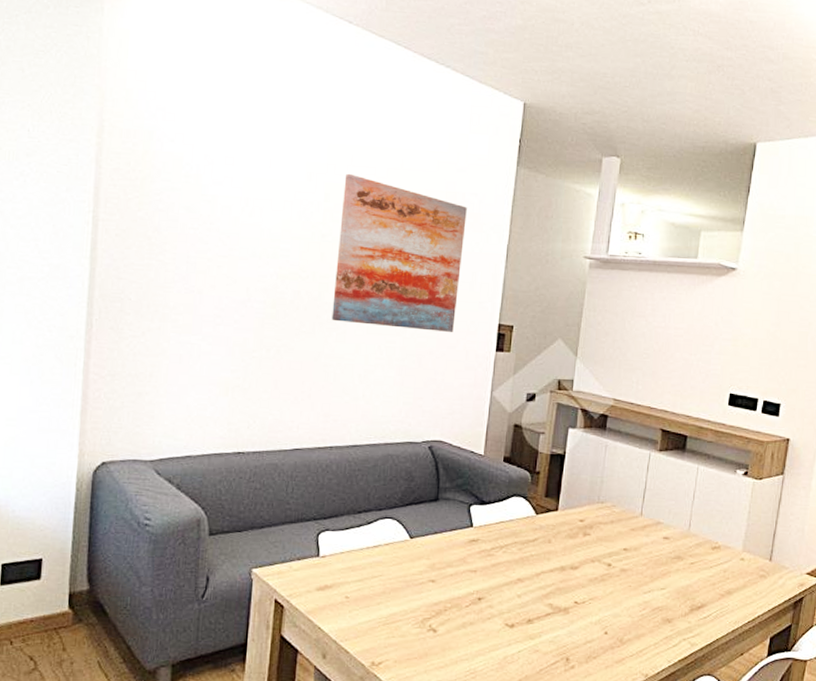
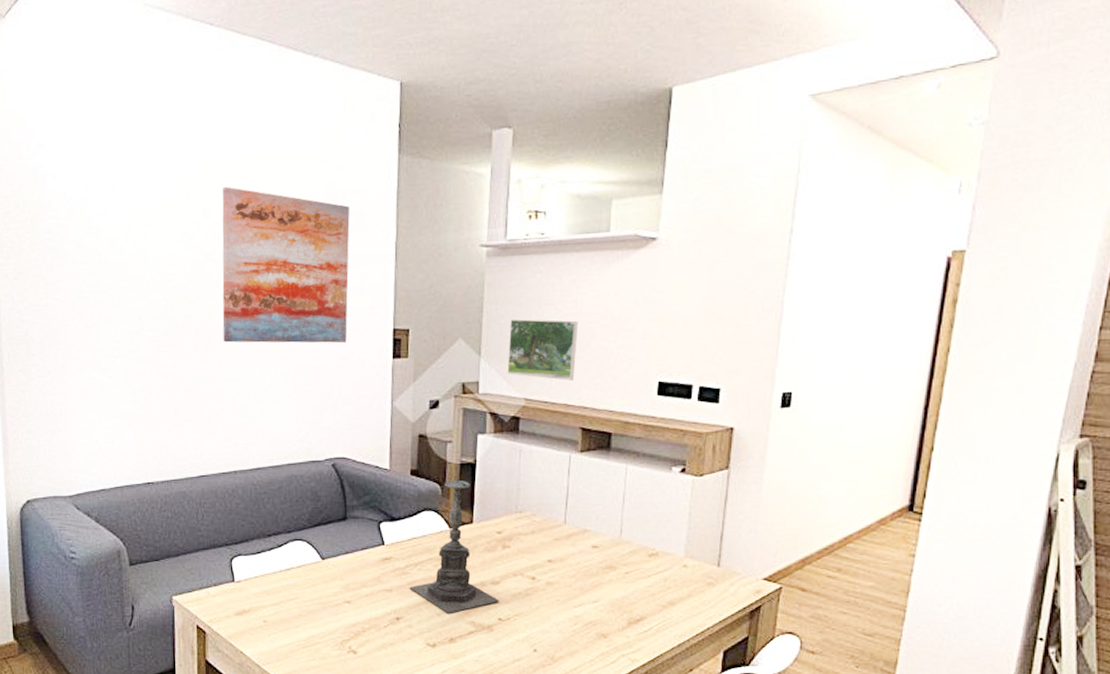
candle holder: none [493,454,577,595] -> present [409,464,500,613]
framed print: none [600,327,665,386] -> present [507,319,578,381]

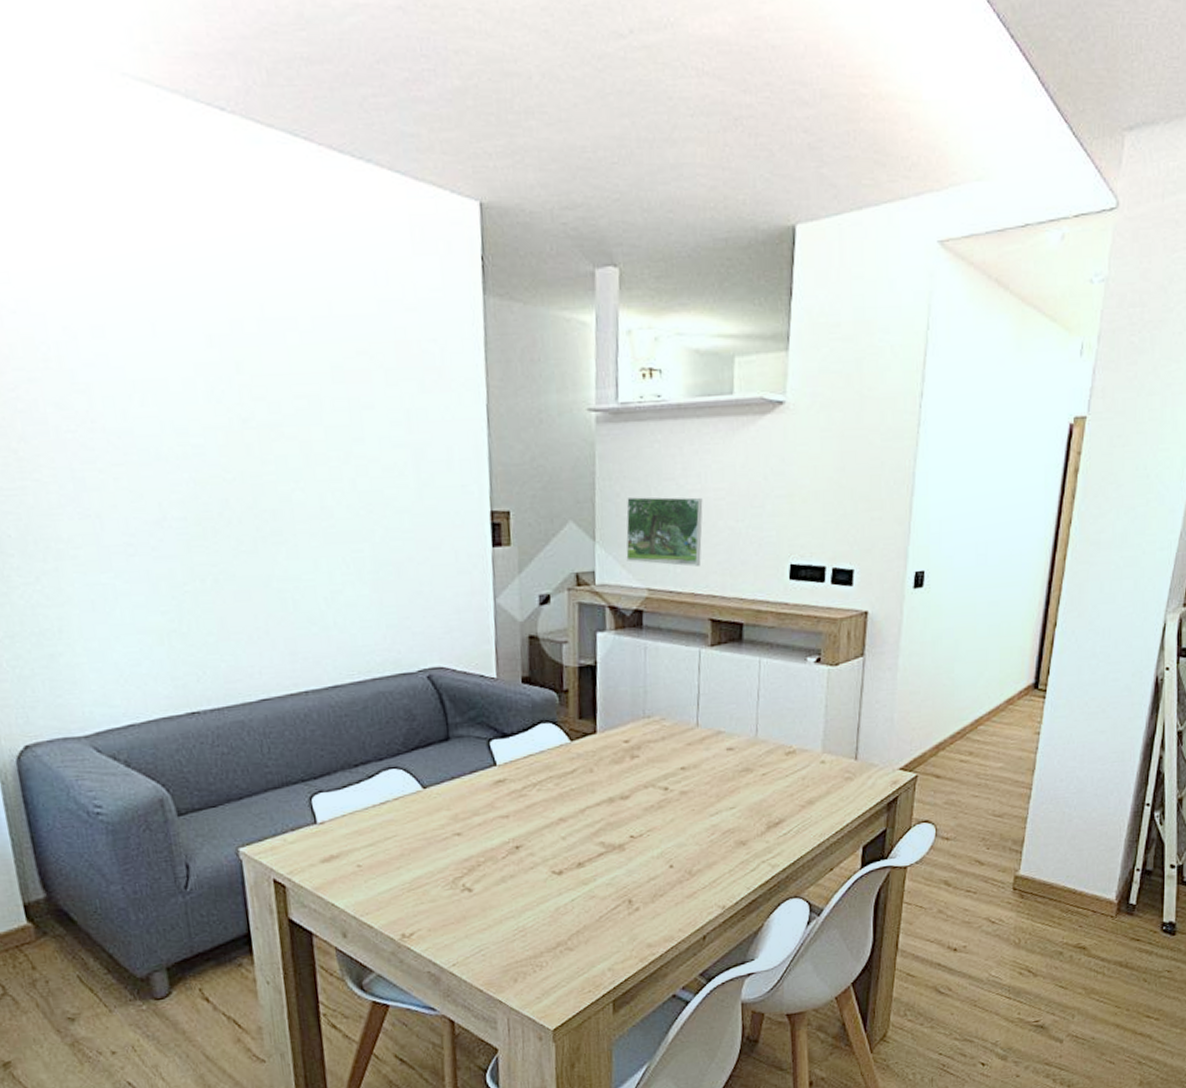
wall art: present [222,186,350,343] -> none [257,330,435,533]
candle holder: present [409,464,500,613] -> none [528,667,630,836]

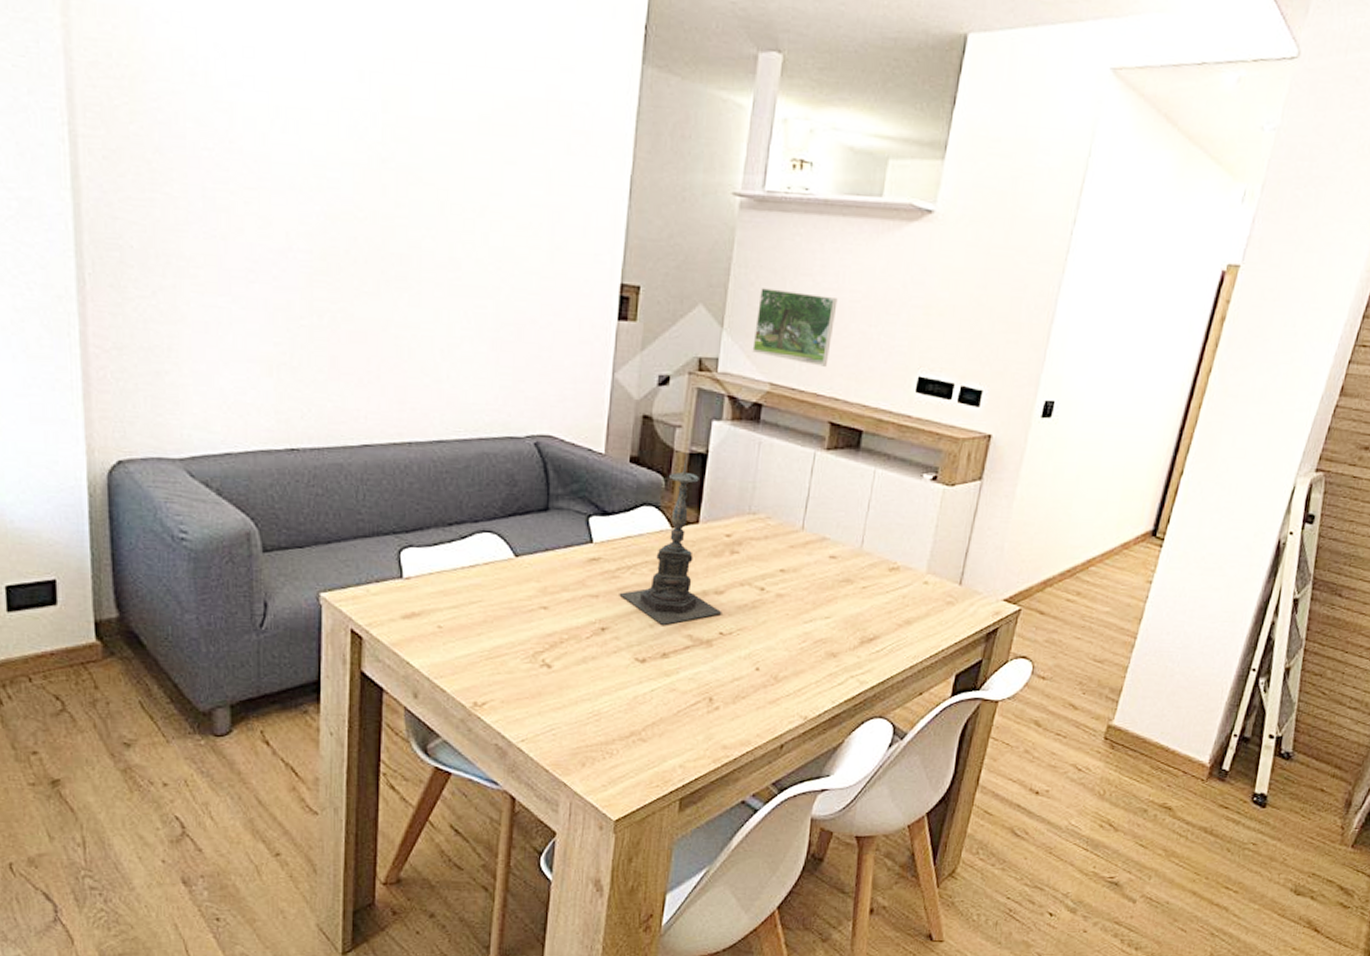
candle holder: none [528,667,630,836] -> present [619,453,722,625]

